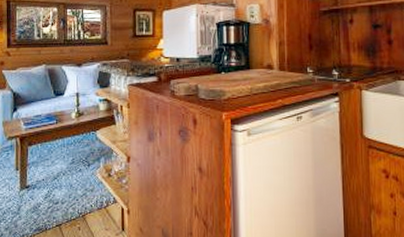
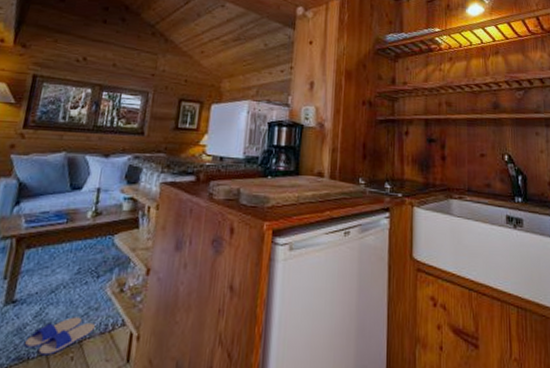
flip-flop: none [42,197,93,227] -> present [25,317,95,355]

